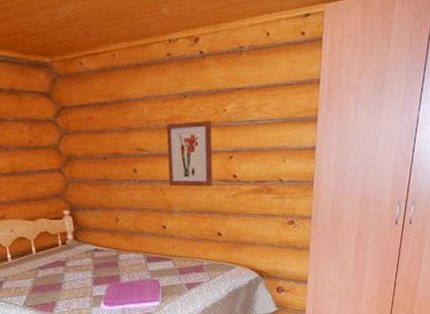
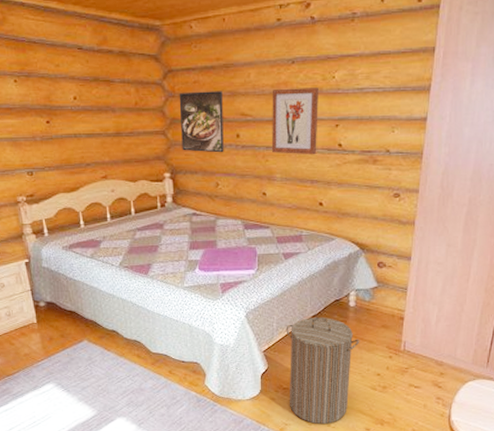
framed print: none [73,127,122,189] -> present [179,91,224,153]

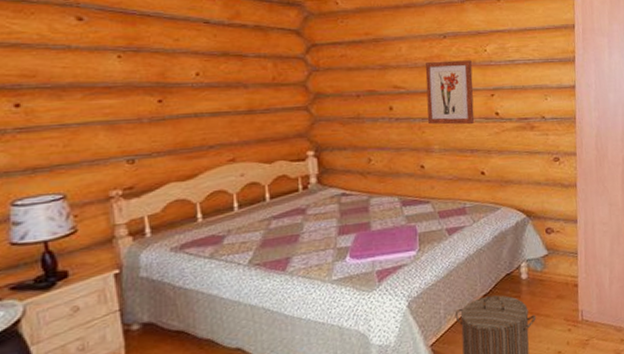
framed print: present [179,91,224,153] -> none [324,64,376,127]

